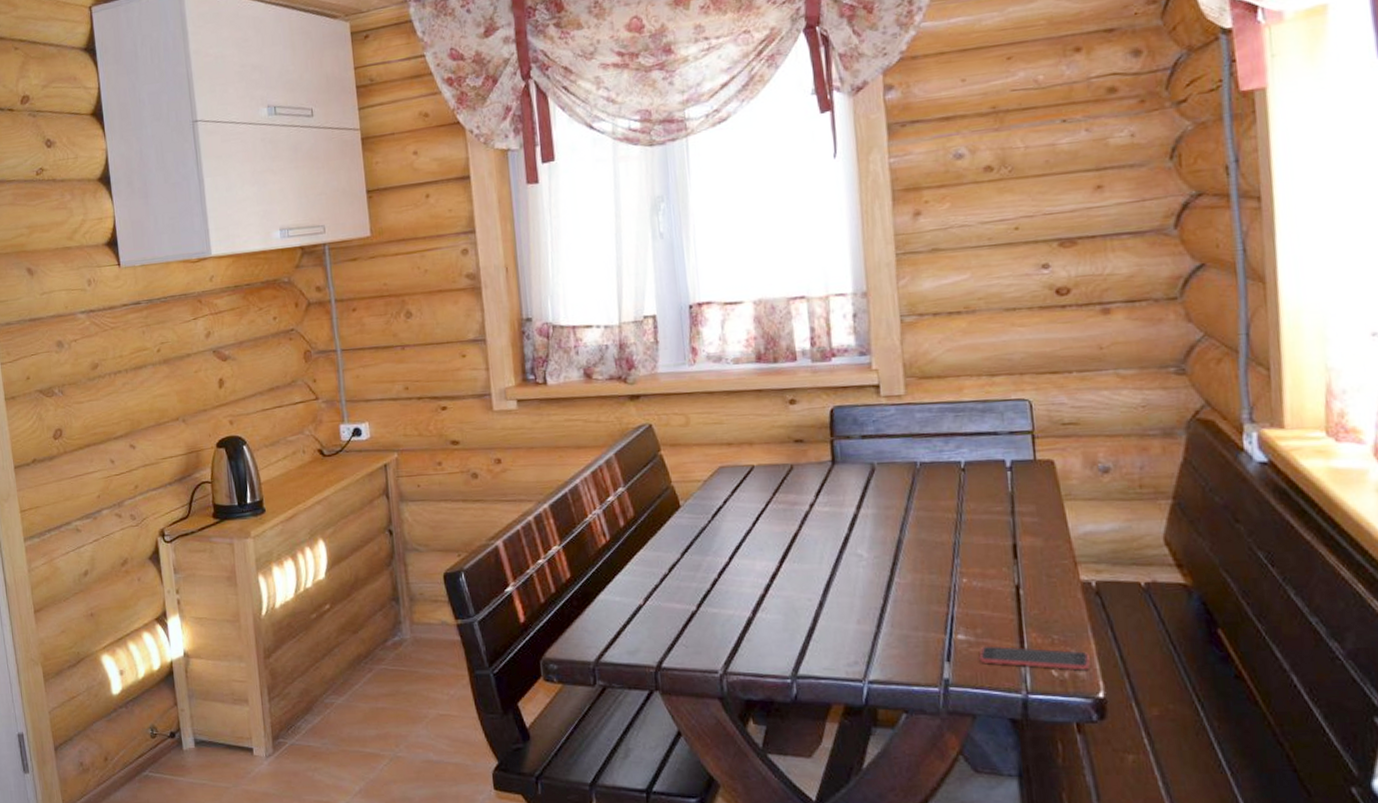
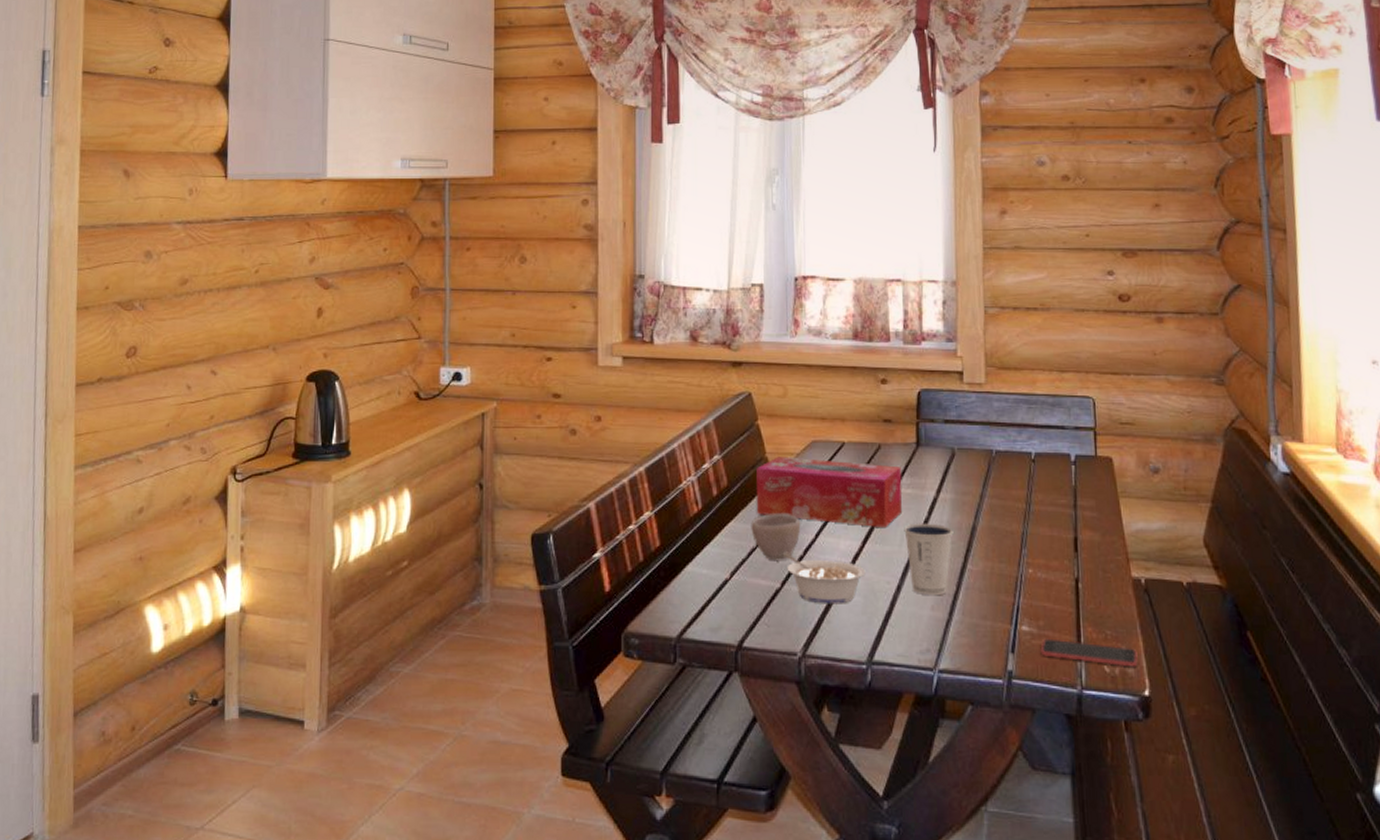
cup: none [661,538,714,586] -> present [751,512,801,562]
tissue box: none [663,484,820,548] -> present [756,457,903,529]
legume: none [697,577,785,624] -> present [783,553,866,604]
dixie cup: none [823,539,877,610] -> present [904,523,954,596]

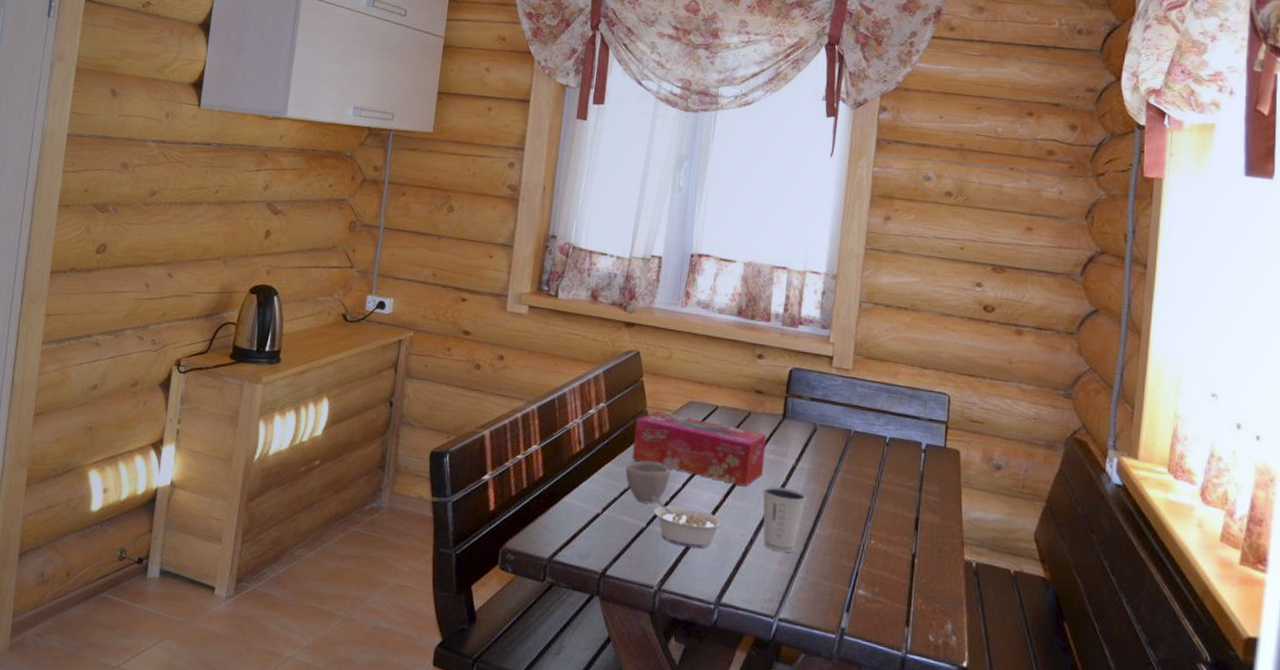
smartphone: present [1040,638,1138,667] -> none [872,603,961,640]

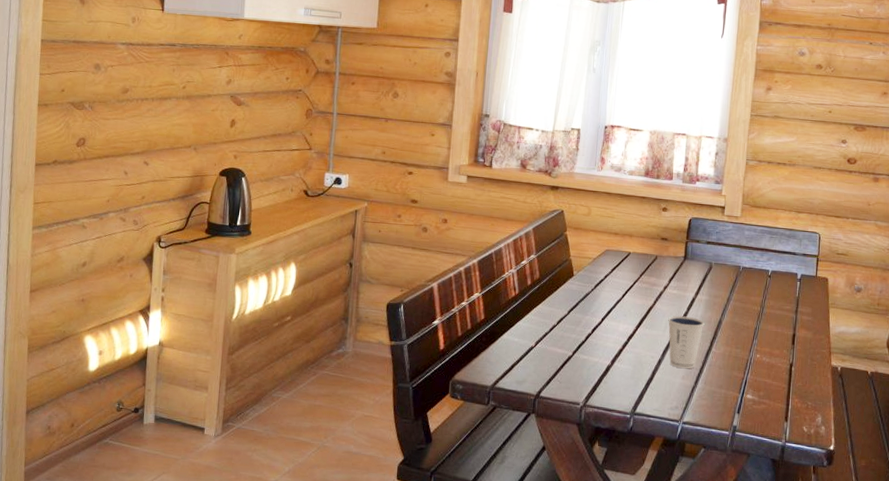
cup: present [625,461,671,504] -> none [554,301,592,337]
tissue box: present [631,411,767,487] -> none [559,259,671,318]
legume: present [652,497,724,549] -> none [576,330,637,370]

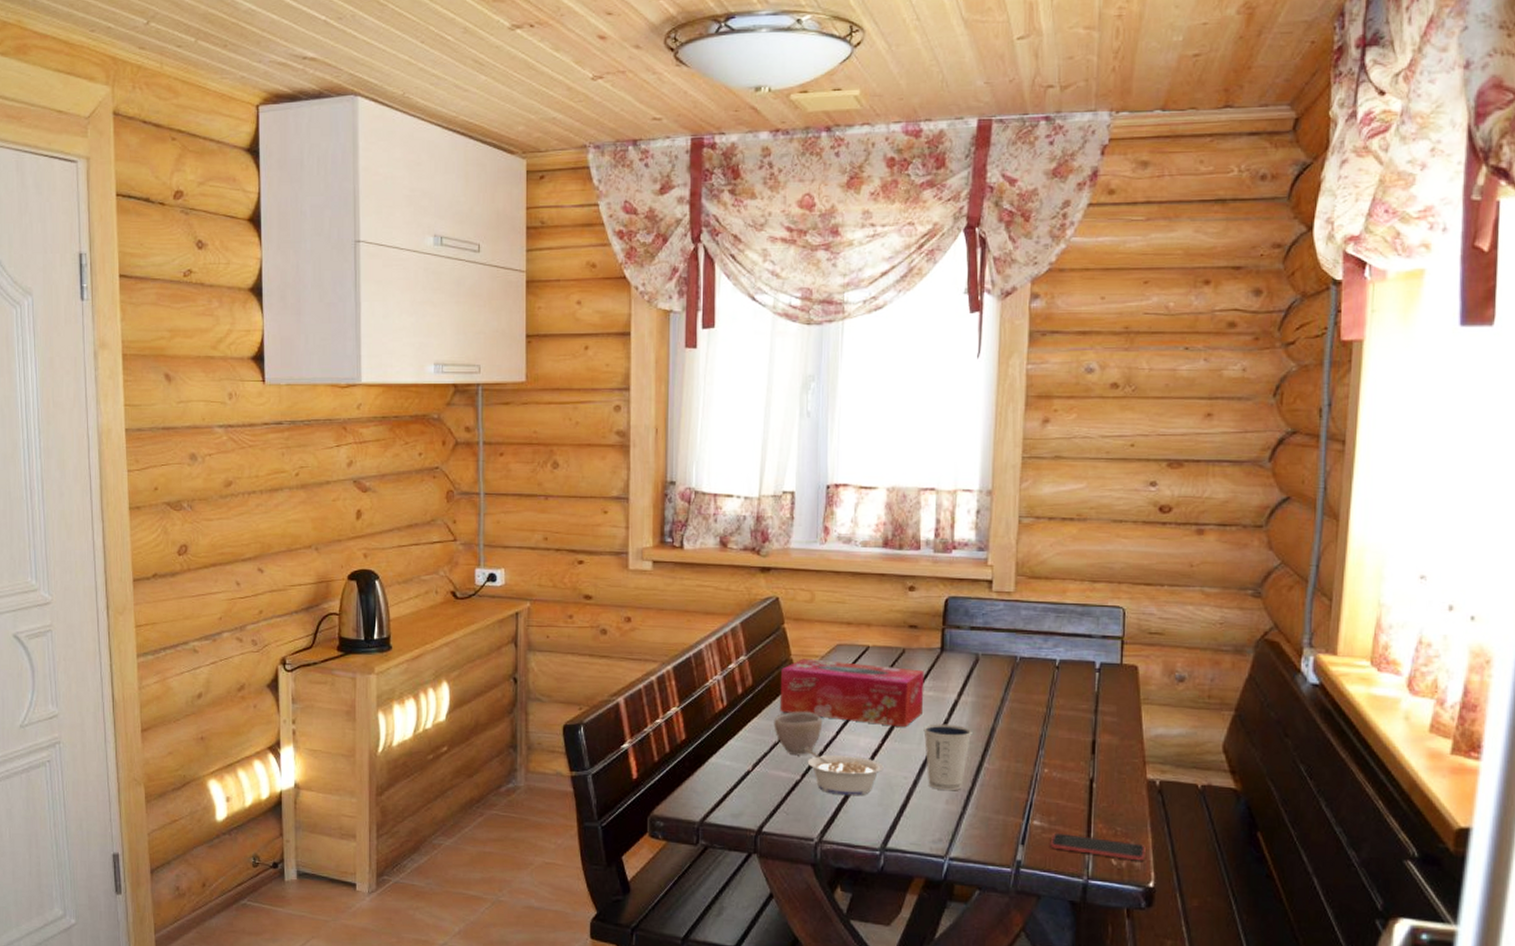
cup: none [554,301,592,337] -> present [774,711,823,756]
tissue box: none [559,259,671,318] -> present [779,658,925,728]
legume: none [576,330,637,370] -> present [804,748,884,796]
smartphone: none [758,404,829,429] -> present [1050,832,1146,861]

